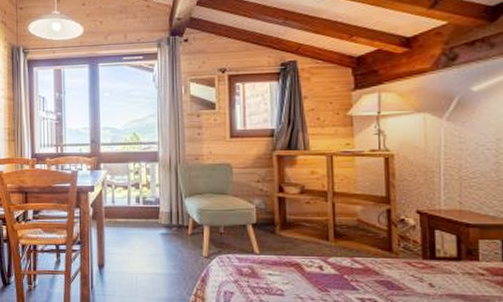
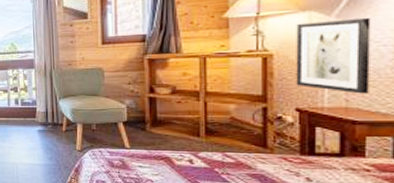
wall art: none [413,121,479,197] -> present [296,17,371,94]

